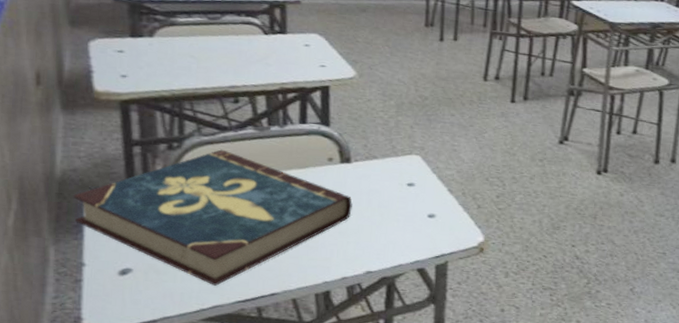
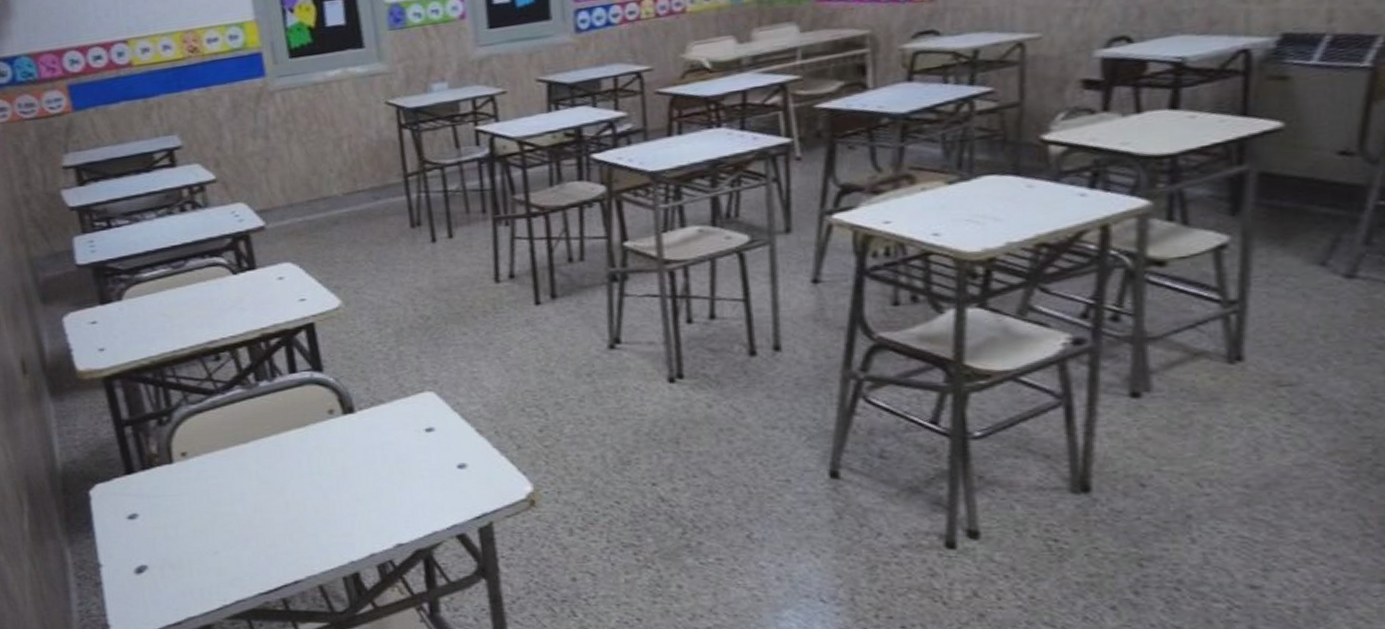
book: present [73,149,353,286] -> none [77,417,367,577]

